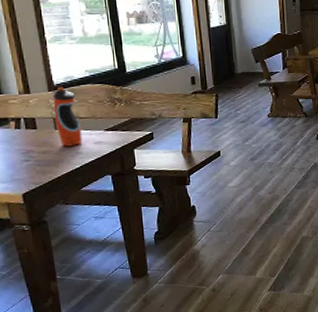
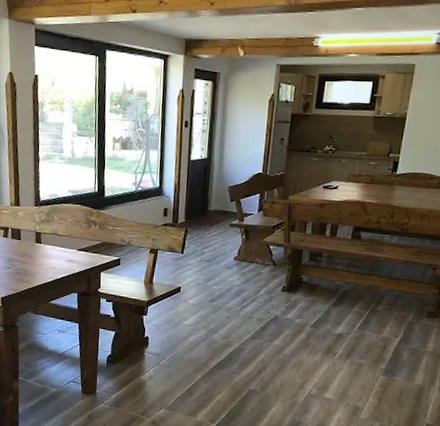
water bottle: present [53,86,83,147] -> none [36,203,58,261]

